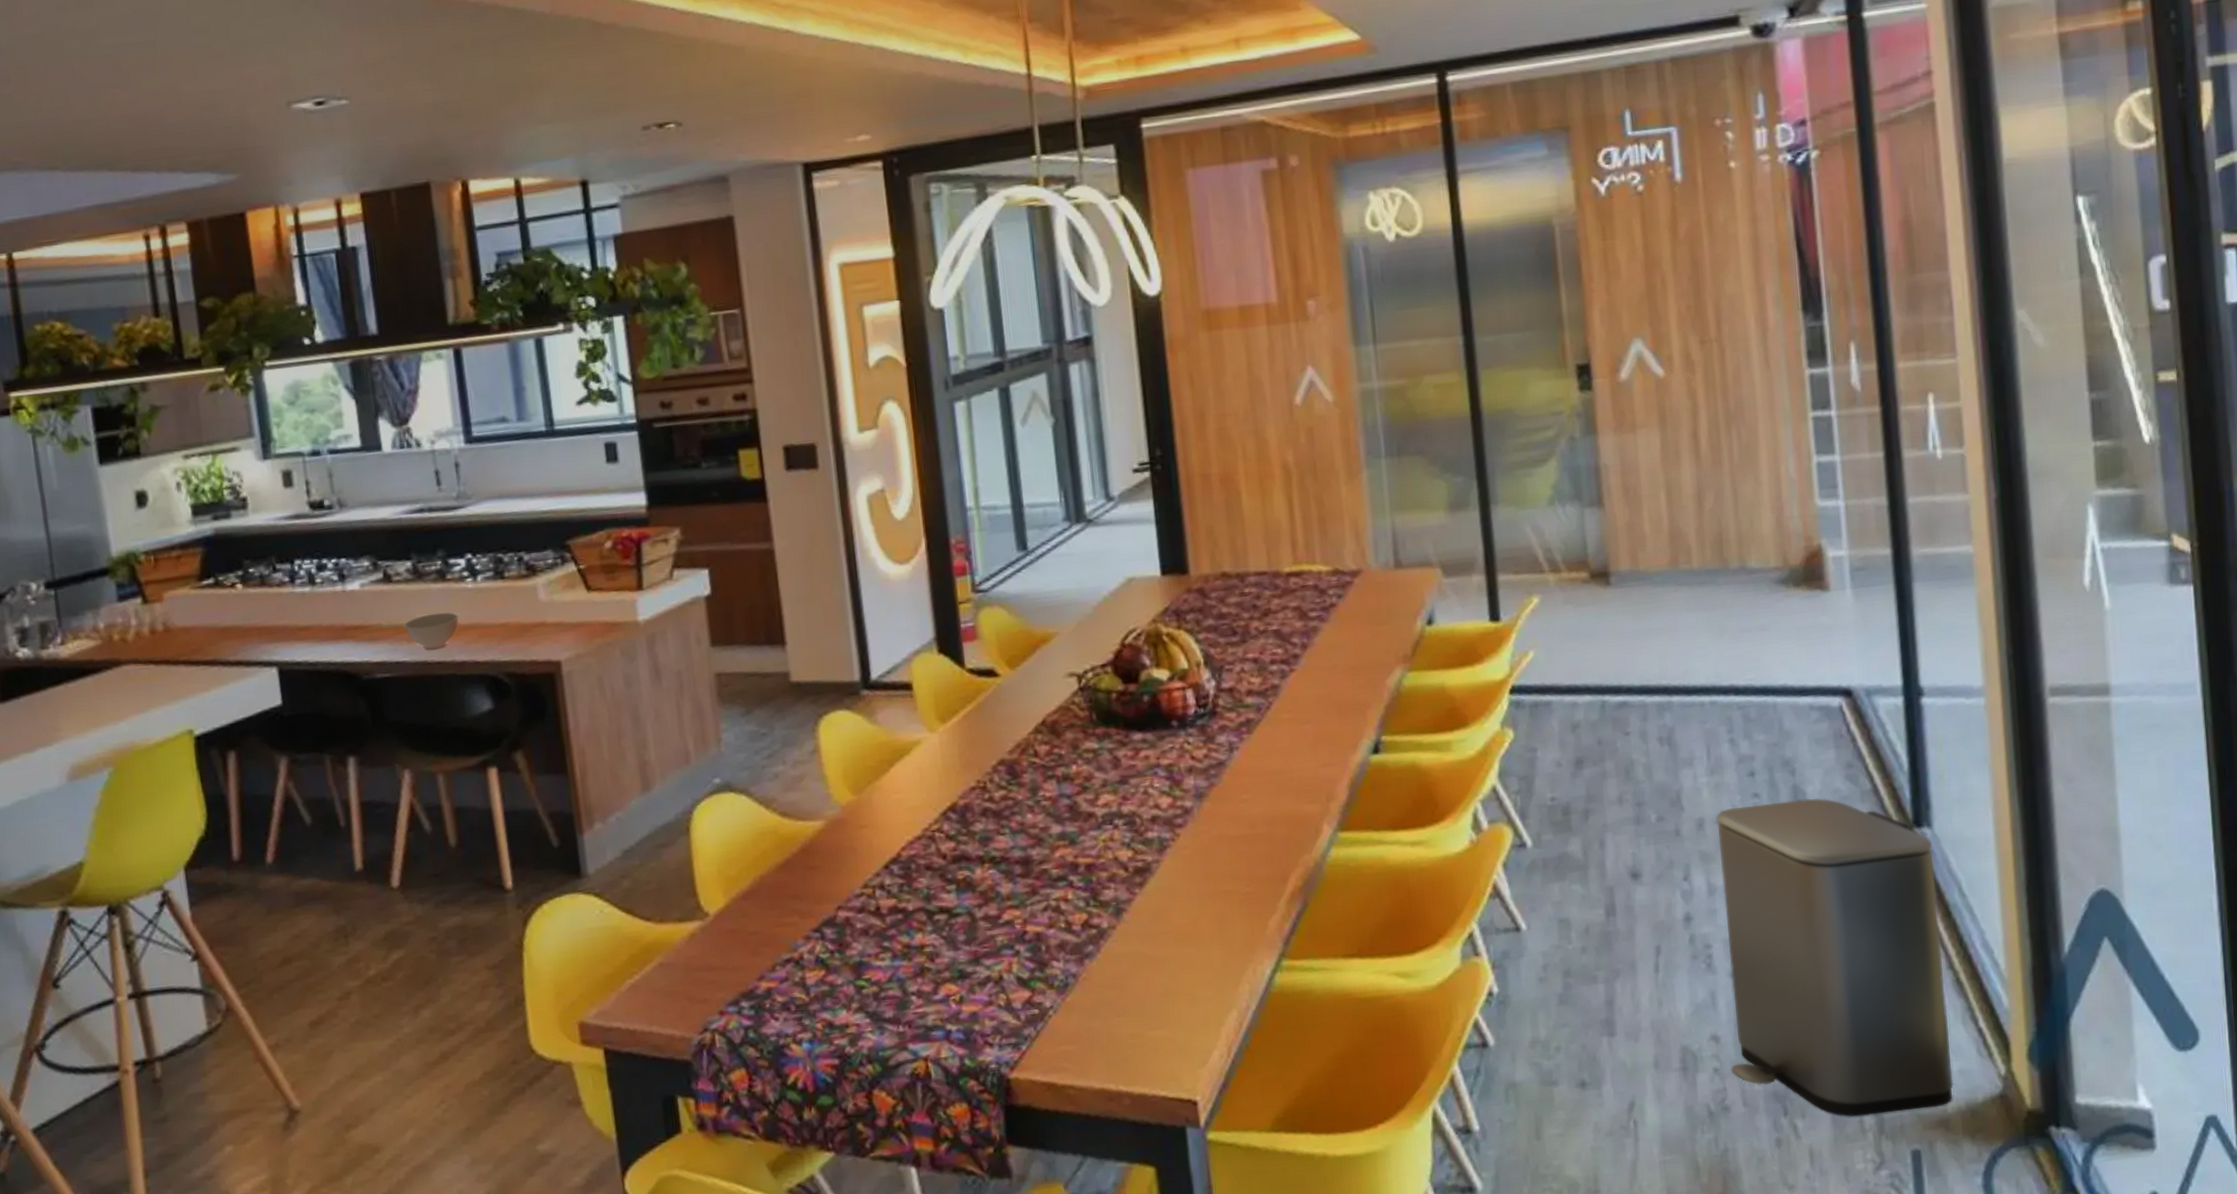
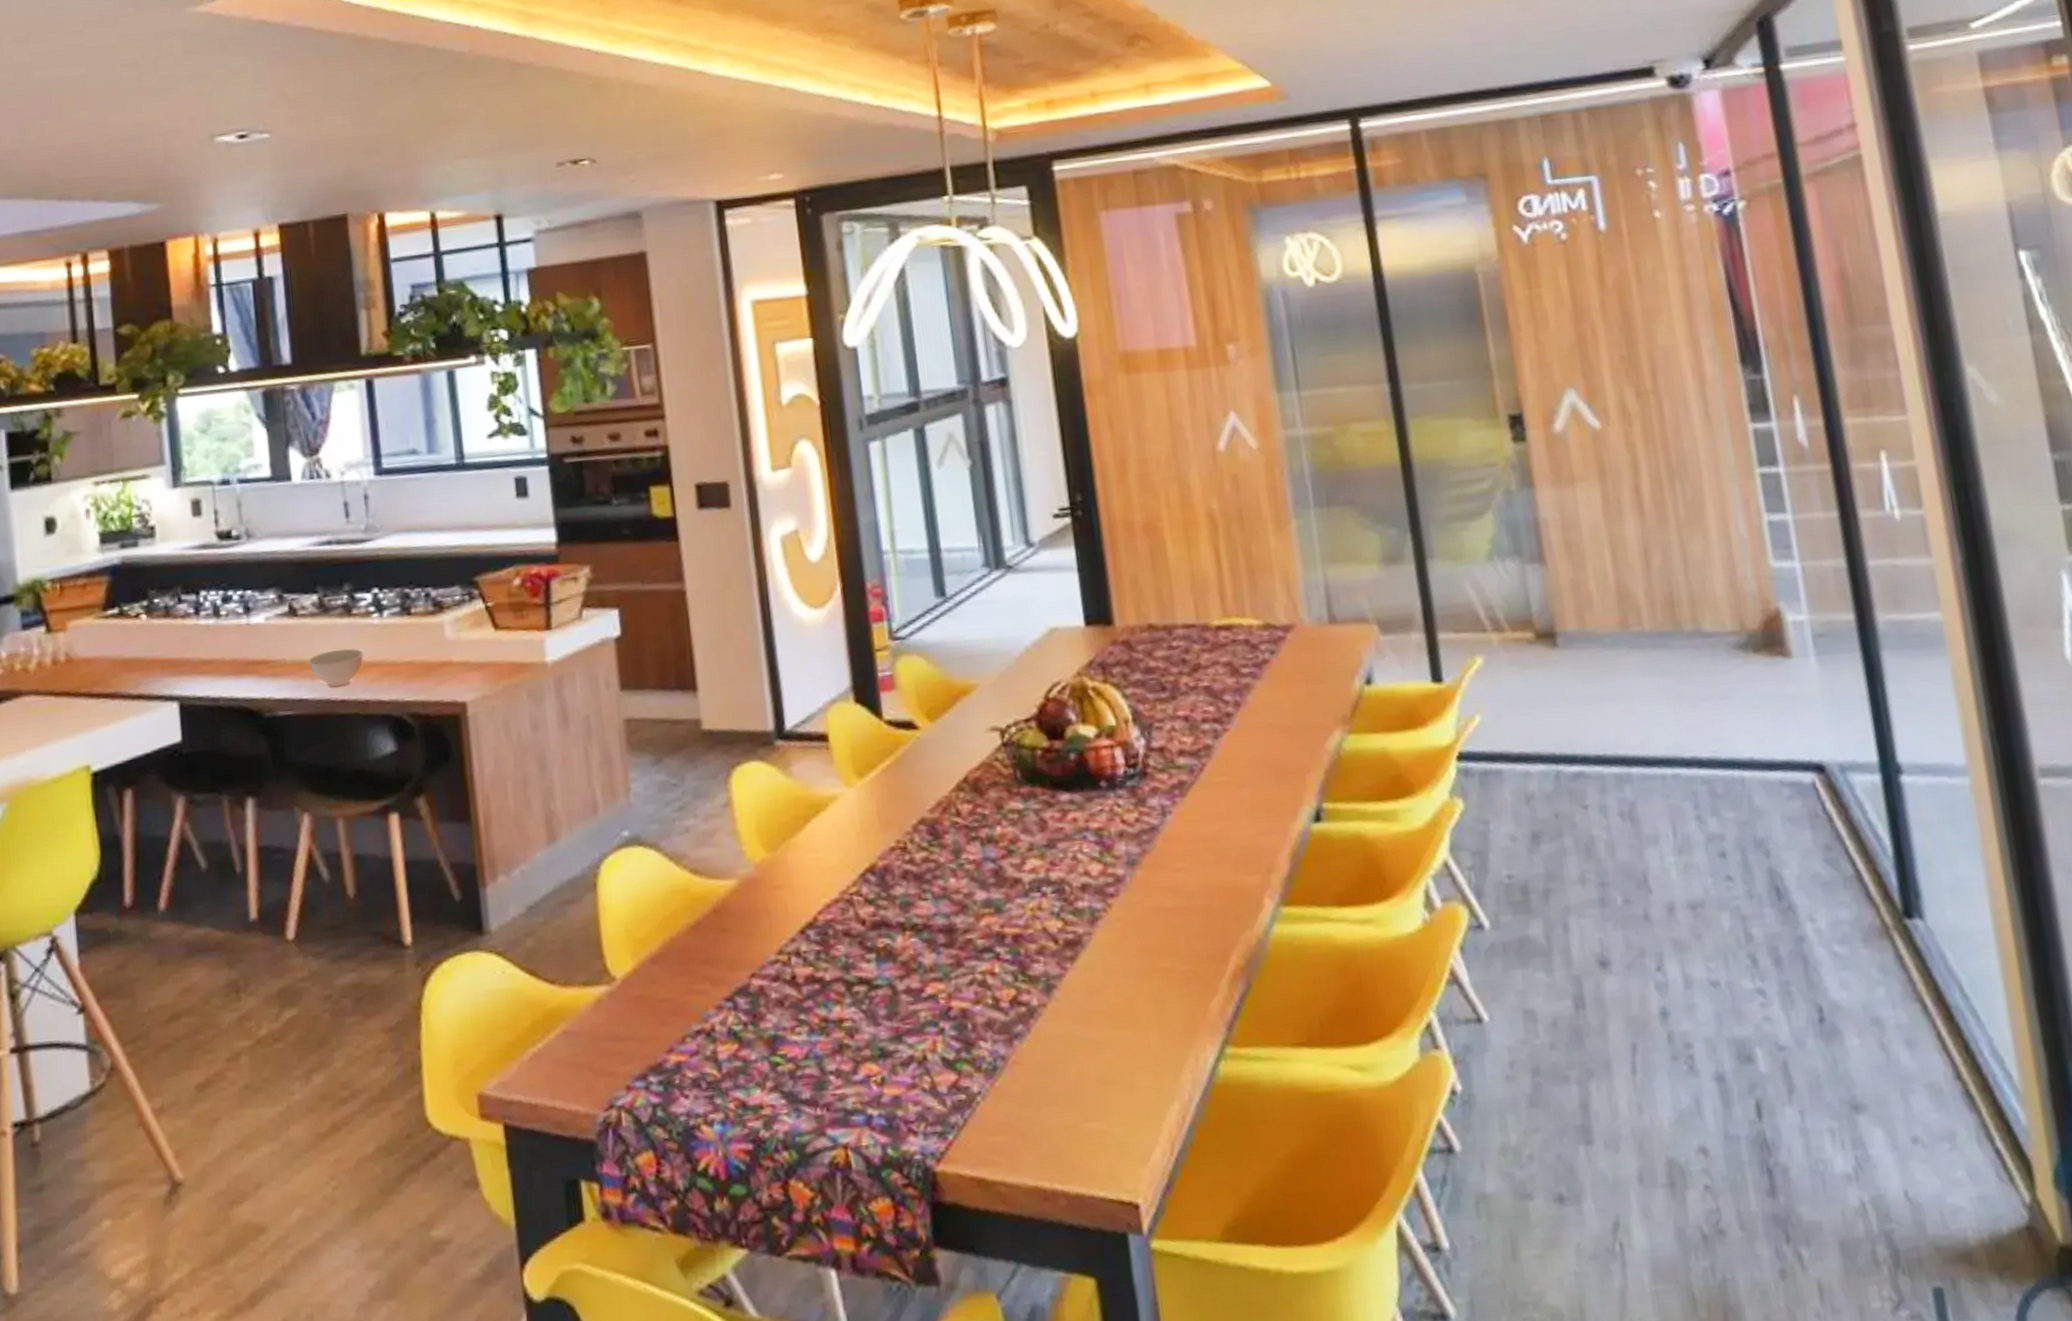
pedal bin: present [1716,797,1954,1117] -> none [1688,882,1975,1247]

